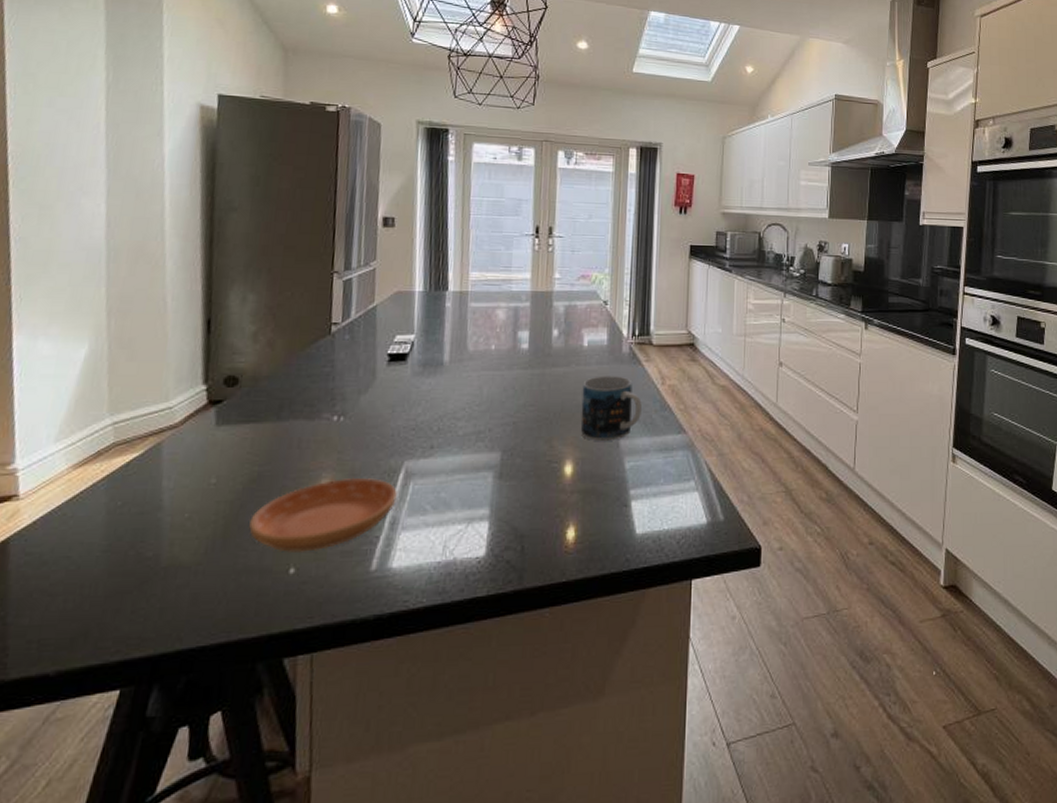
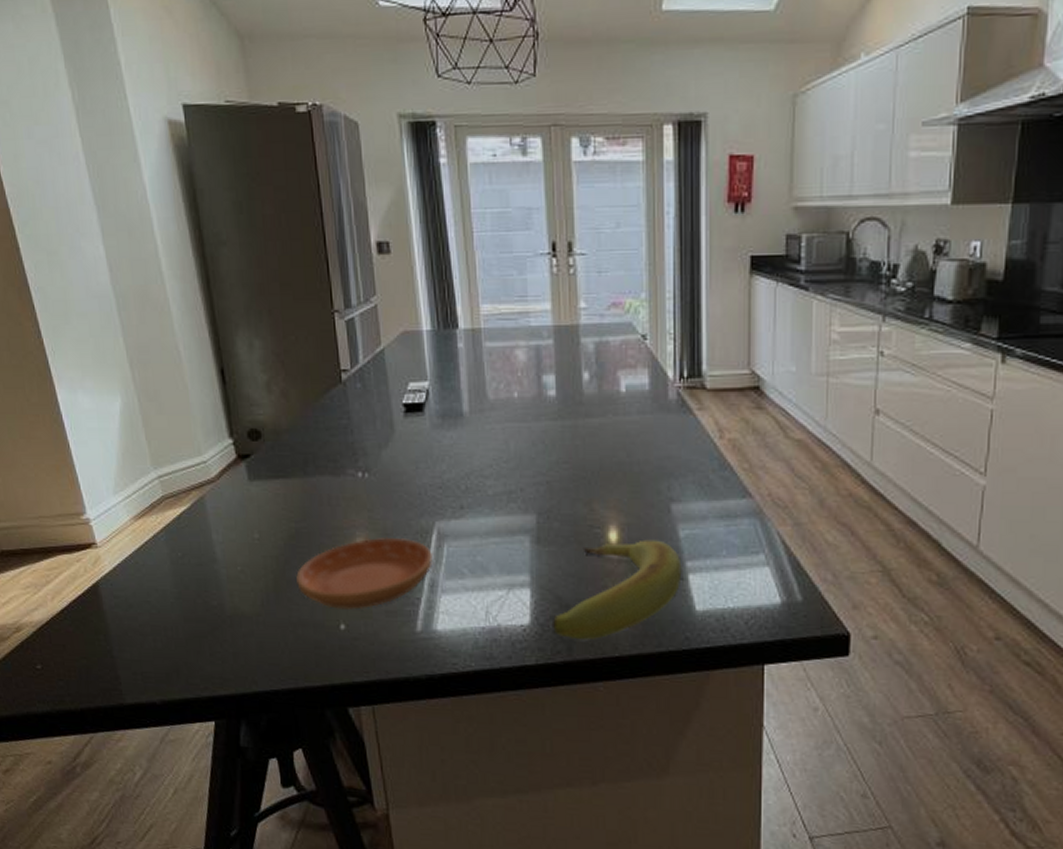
banana: none [505,471,626,568] -> present [551,539,682,640]
mug: present [580,376,642,441] -> none [623,428,695,505]

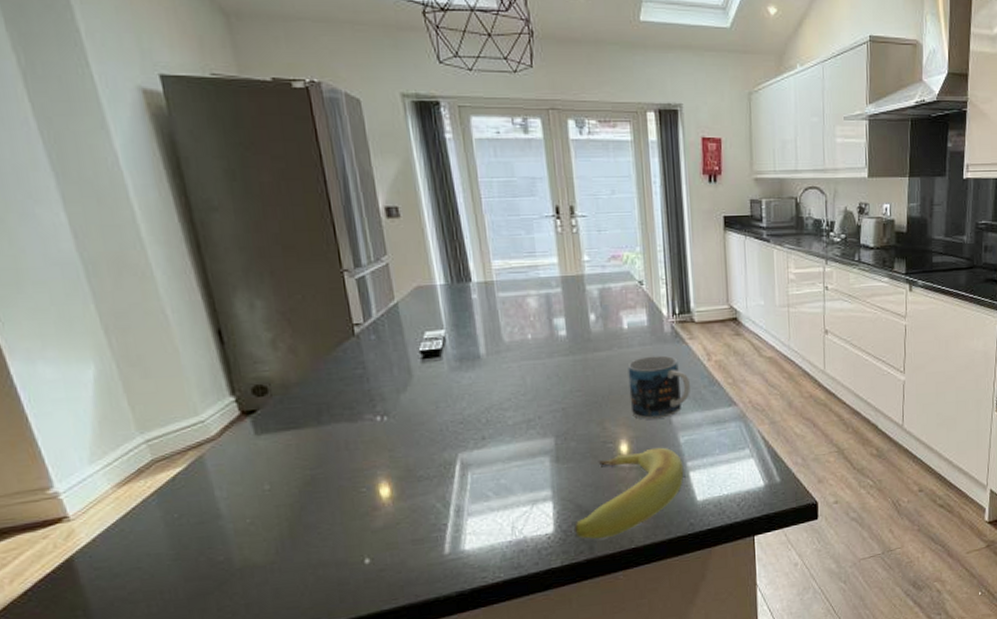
saucer: present [296,536,434,610] -> none [314,472,458,545]
mug: none [623,428,695,505] -> present [627,355,690,420]

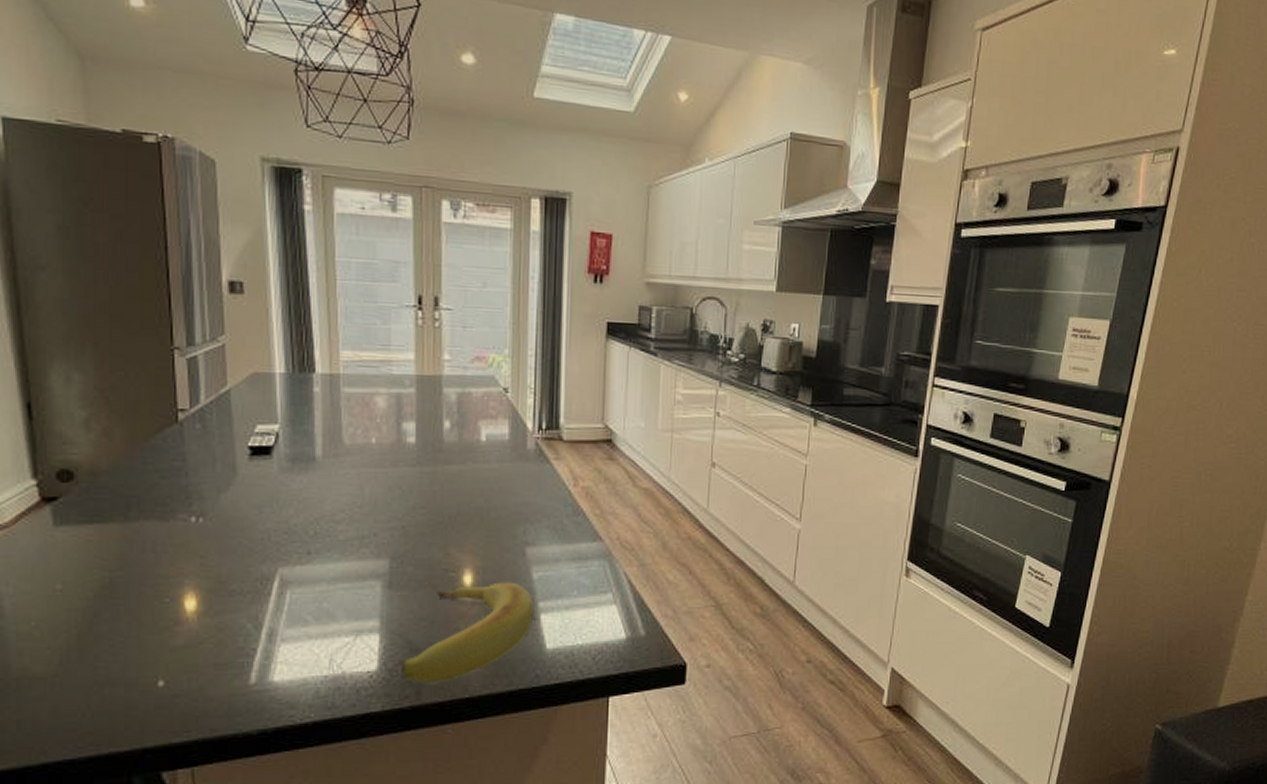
mug: present [627,355,690,420] -> none [480,475,551,548]

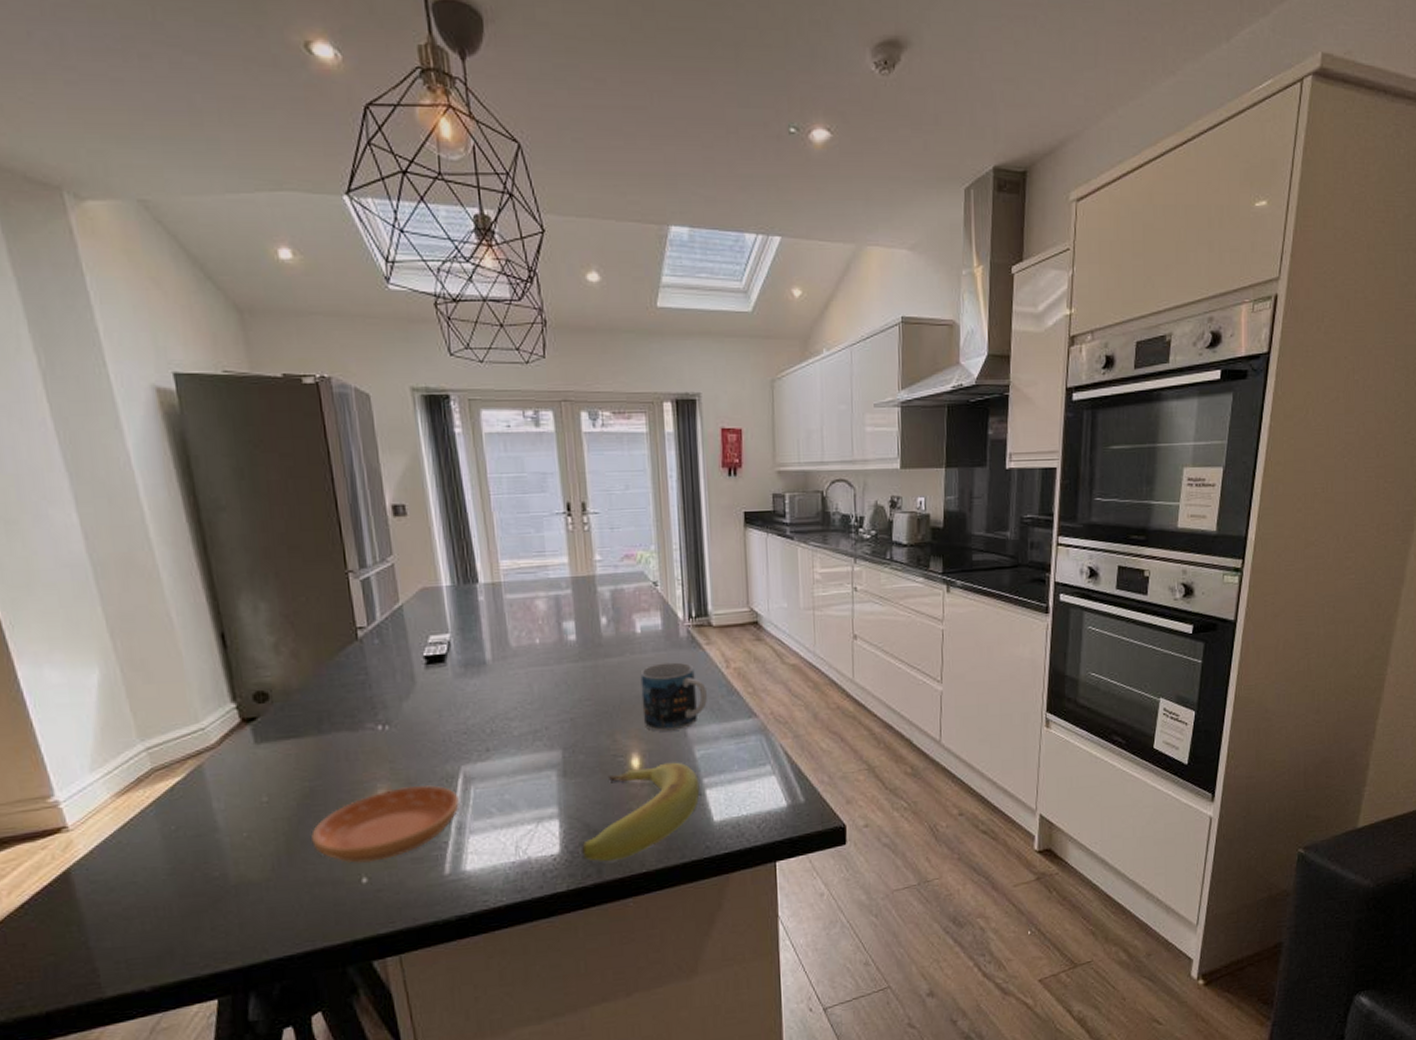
saucer: none [107,584,274,664] -> present [311,785,460,863]
mug: none [480,475,551,548] -> present [640,662,707,732]

